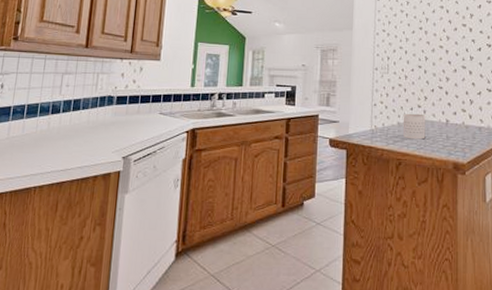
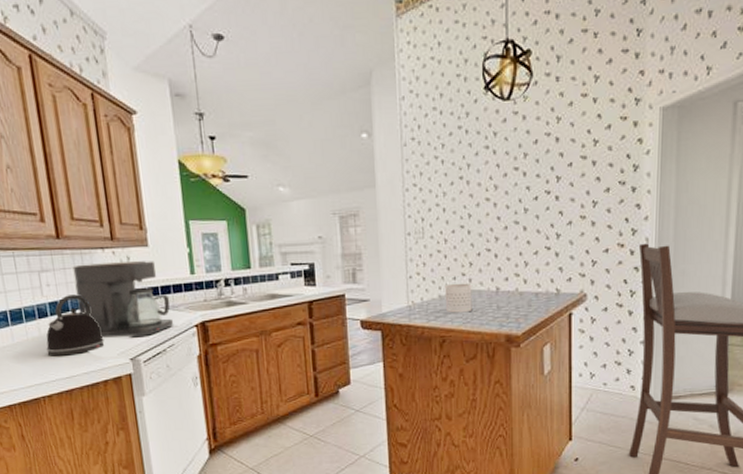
kettle: none [50,95,104,150] -> present [46,294,104,356]
coffee maker: none [88,70,169,137] -> present [72,261,174,338]

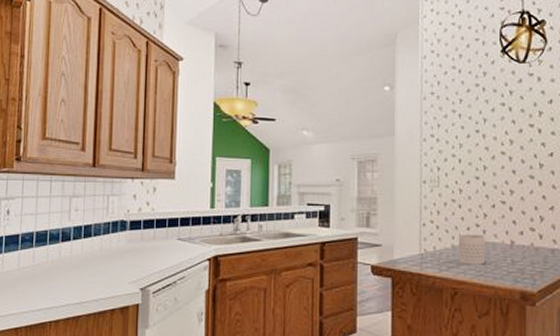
kettle: present [46,294,104,356] -> none [62,221,119,281]
coffee maker: present [72,261,174,338] -> none [100,192,188,266]

